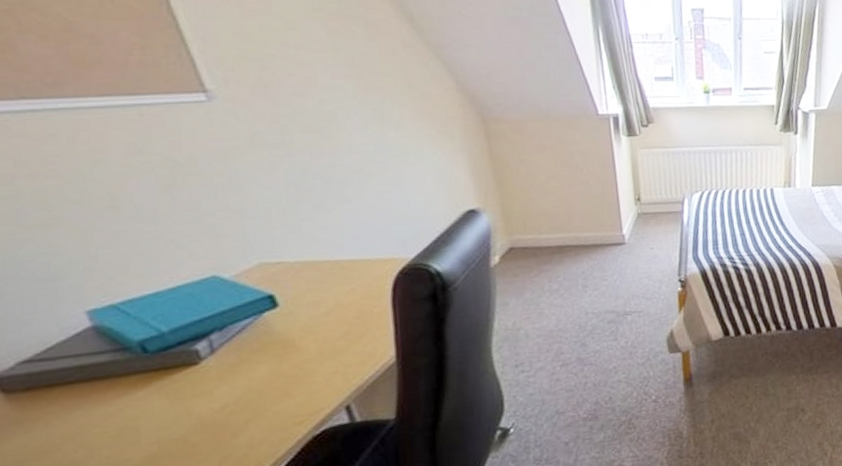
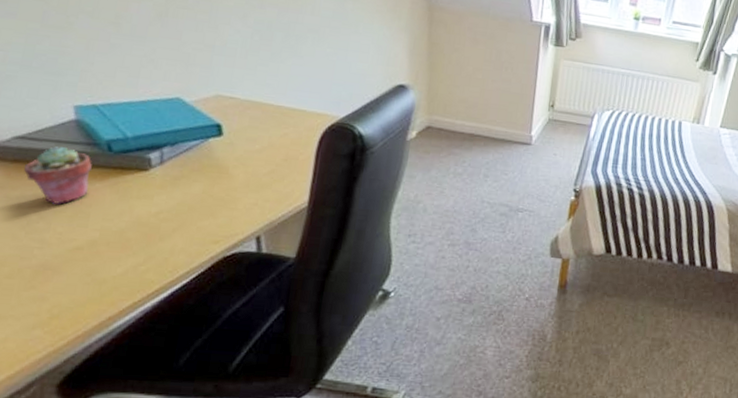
potted succulent: none [40,360,129,427] -> present [23,146,92,204]

